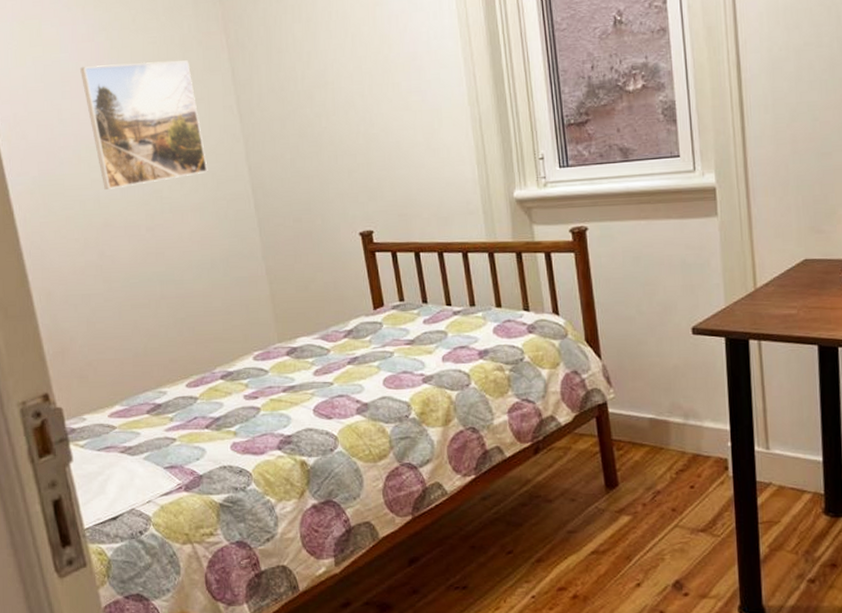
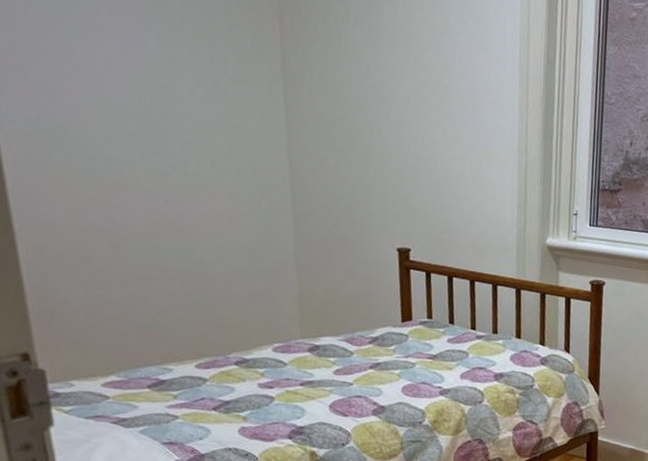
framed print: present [80,60,208,190] -> none [101,10,244,158]

